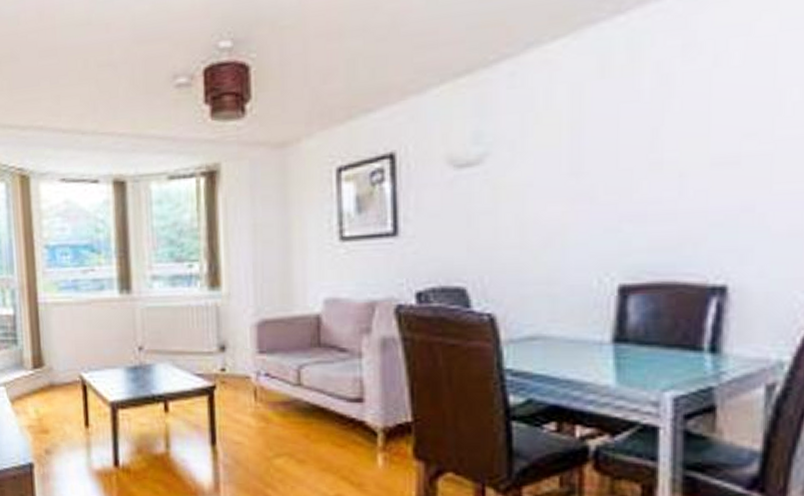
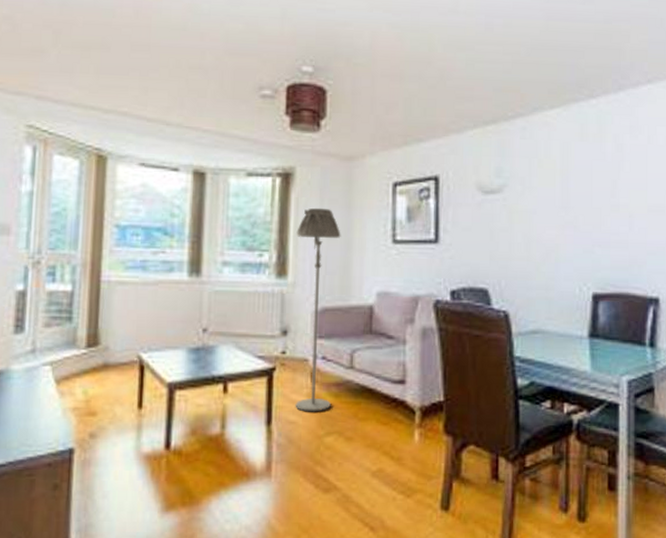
floor lamp: none [227,207,278,433] -> present [295,207,341,412]

